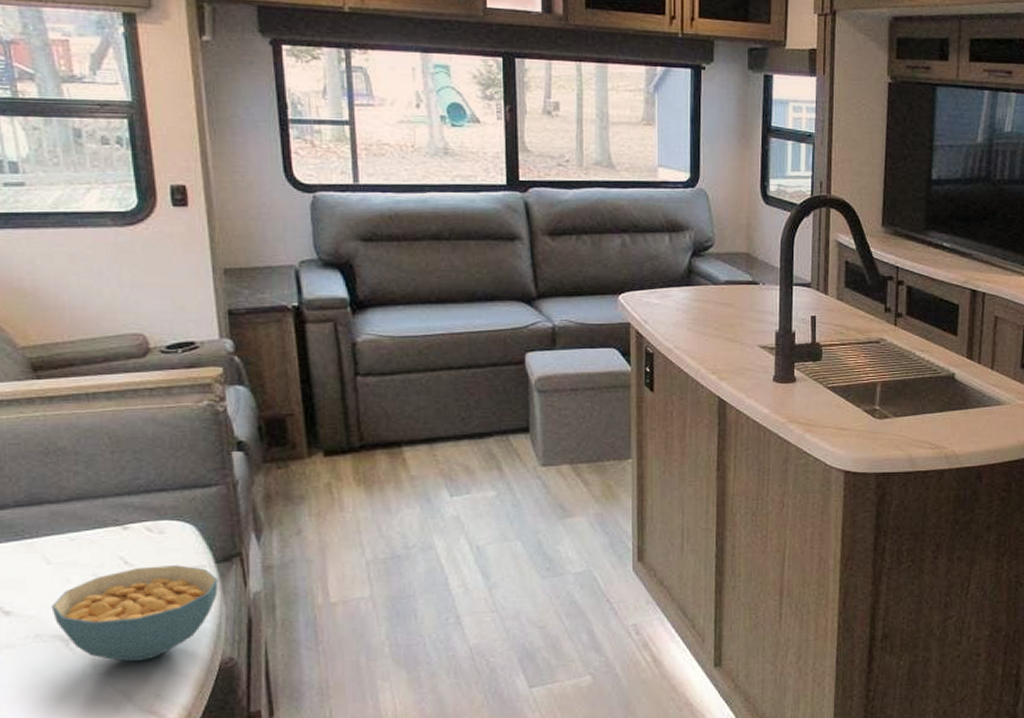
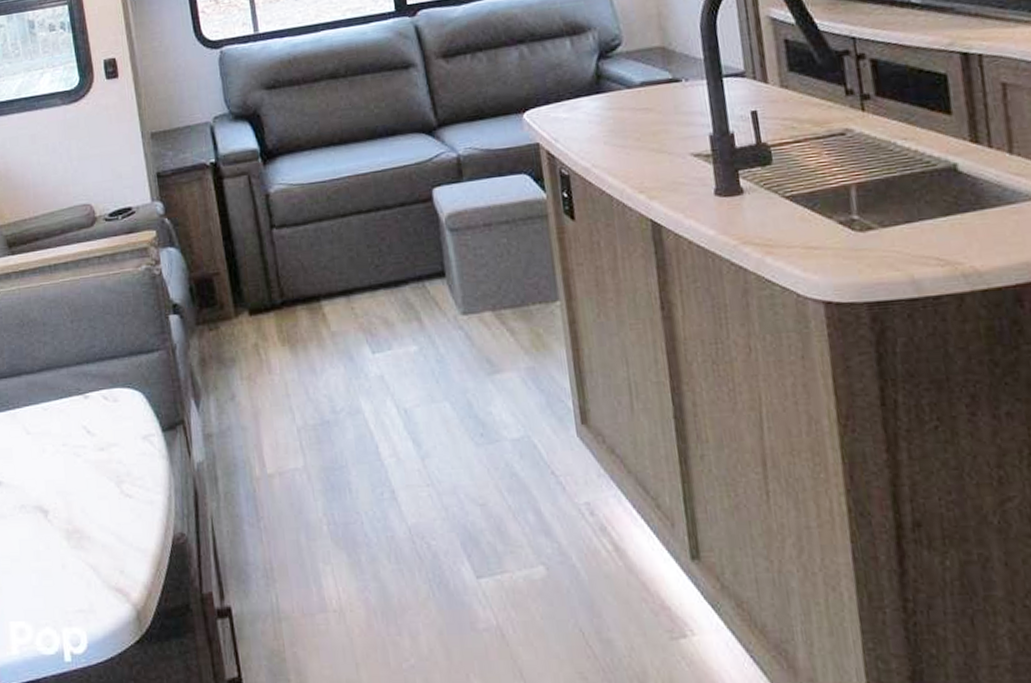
cereal bowl: present [51,565,219,662] -> none [32,434,167,536]

